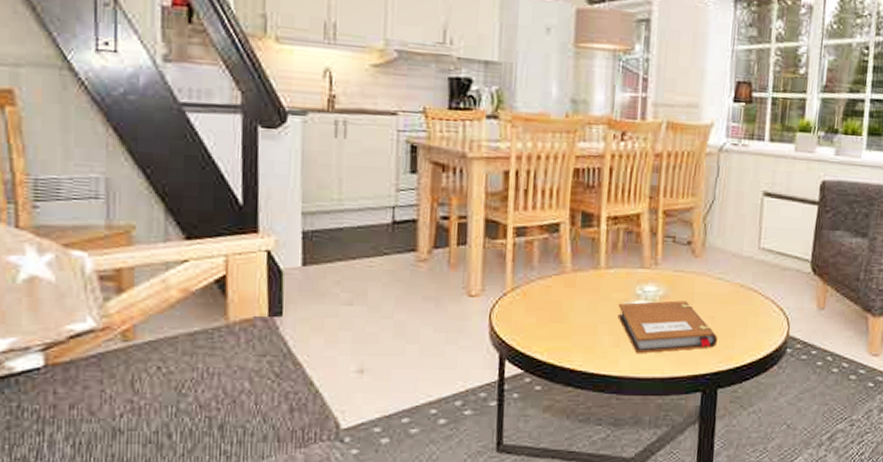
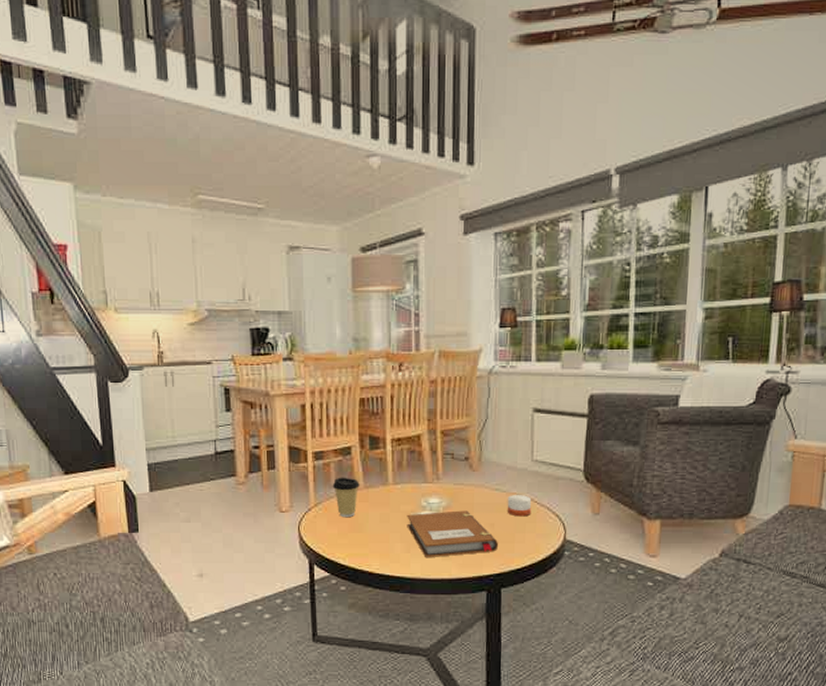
coffee cup: none [534,257,567,305] -> present [332,477,360,518]
candle: none [729,284,756,310] -> present [507,494,532,517]

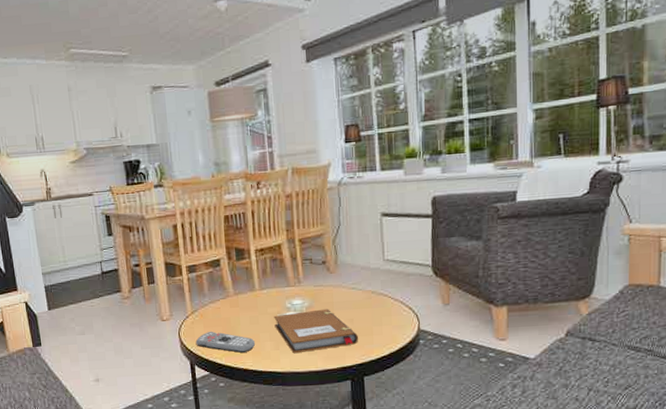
remote control: none [317,527,384,553] -> present [195,331,256,353]
coffee cup: present [332,477,360,518] -> none [205,286,230,322]
candle: present [507,494,532,517] -> none [363,291,387,312]

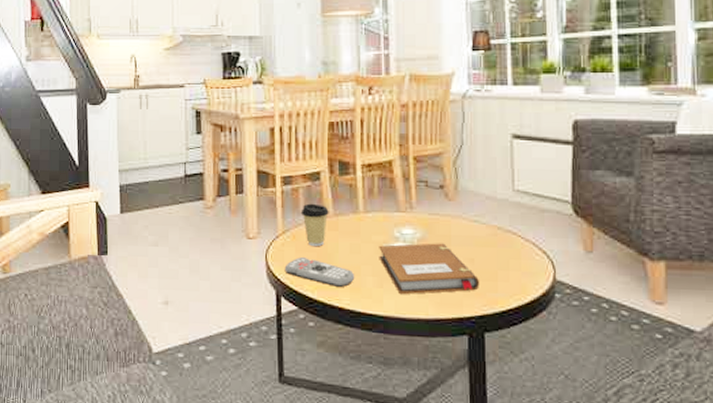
coffee cup: none [205,286,230,322] -> present [300,203,329,247]

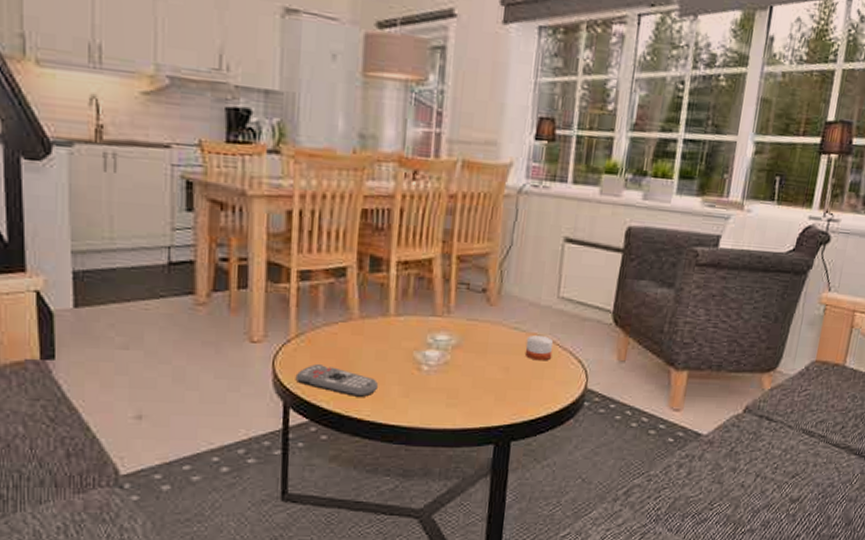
coffee cup: present [300,203,329,247] -> none [319,303,354,353]
notebook: present [379,243,479,295] -> none [407,350,512,405]
candle: none [487,226,515,252] -> present [525,334,554,361]

